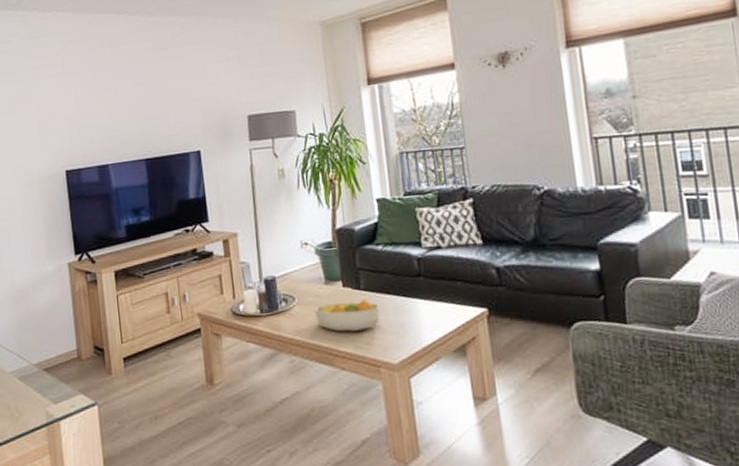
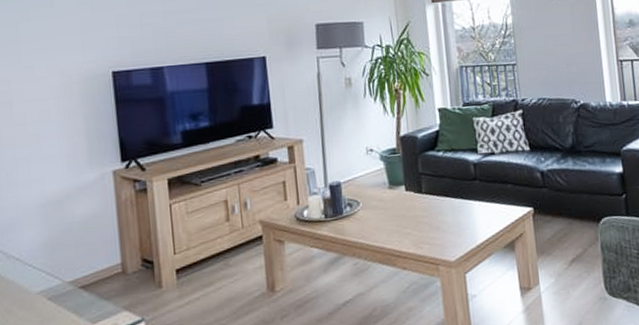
fruit bowl: present [314,299,380,332] -> none [378,202,440,234]

